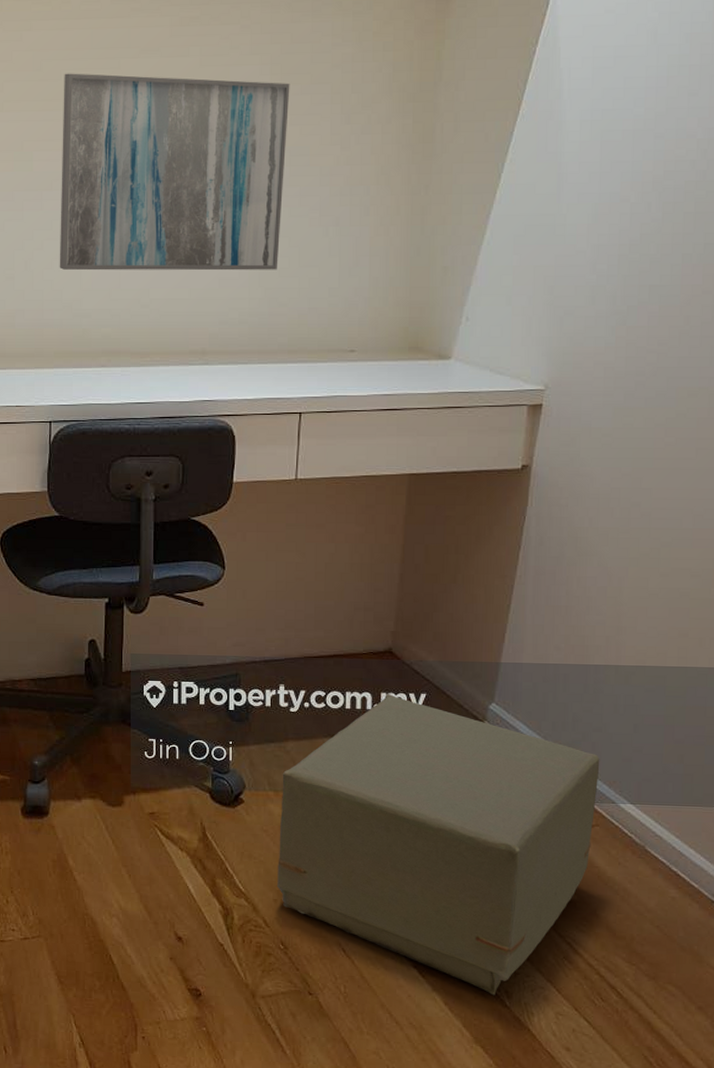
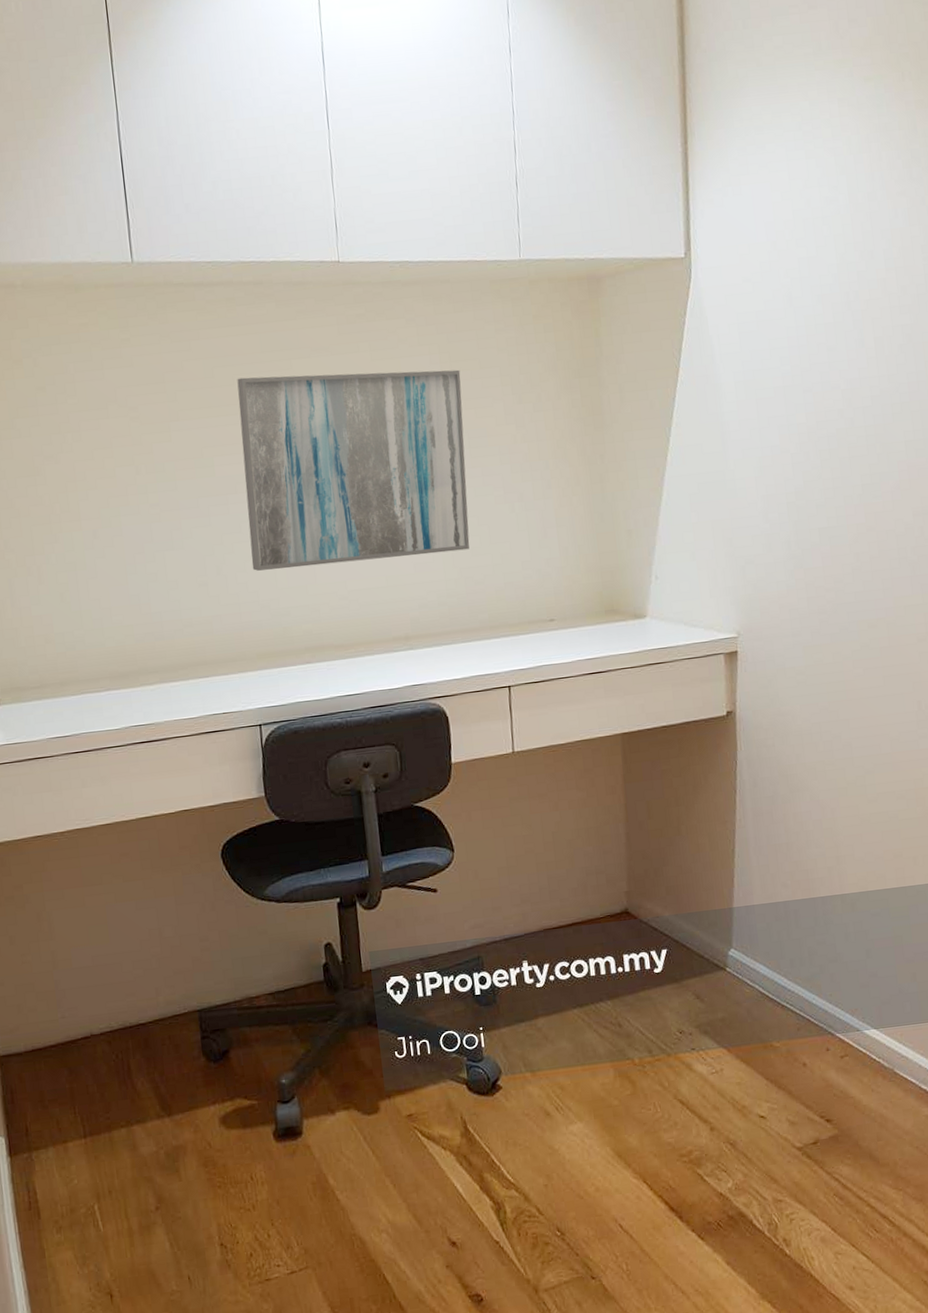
cardboard box: present [277,694,600,996] -> none [536,955,844,1246]

